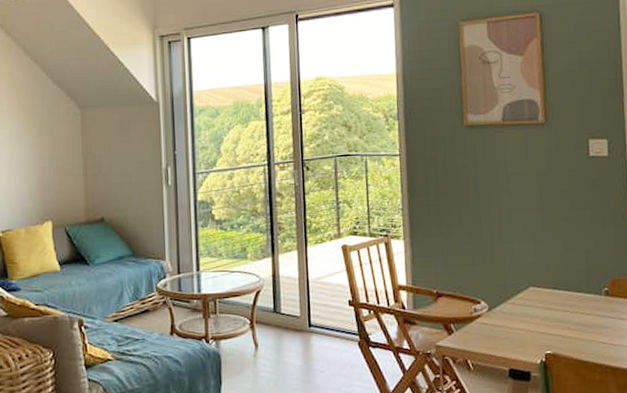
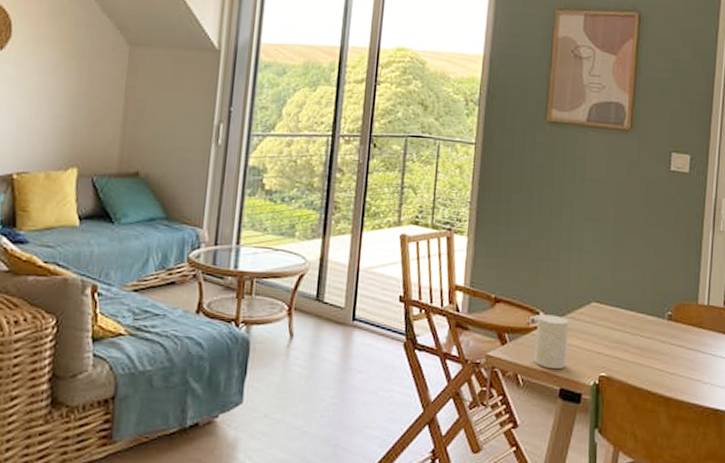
cup: none [479,302,512,352] -> present [535,314,569,370]

